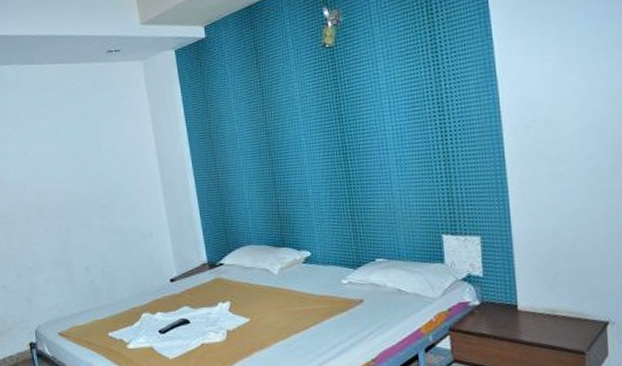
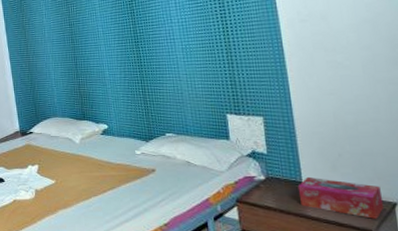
tissue box: none [512,299,597,340] -> present [297,176,385,219]

